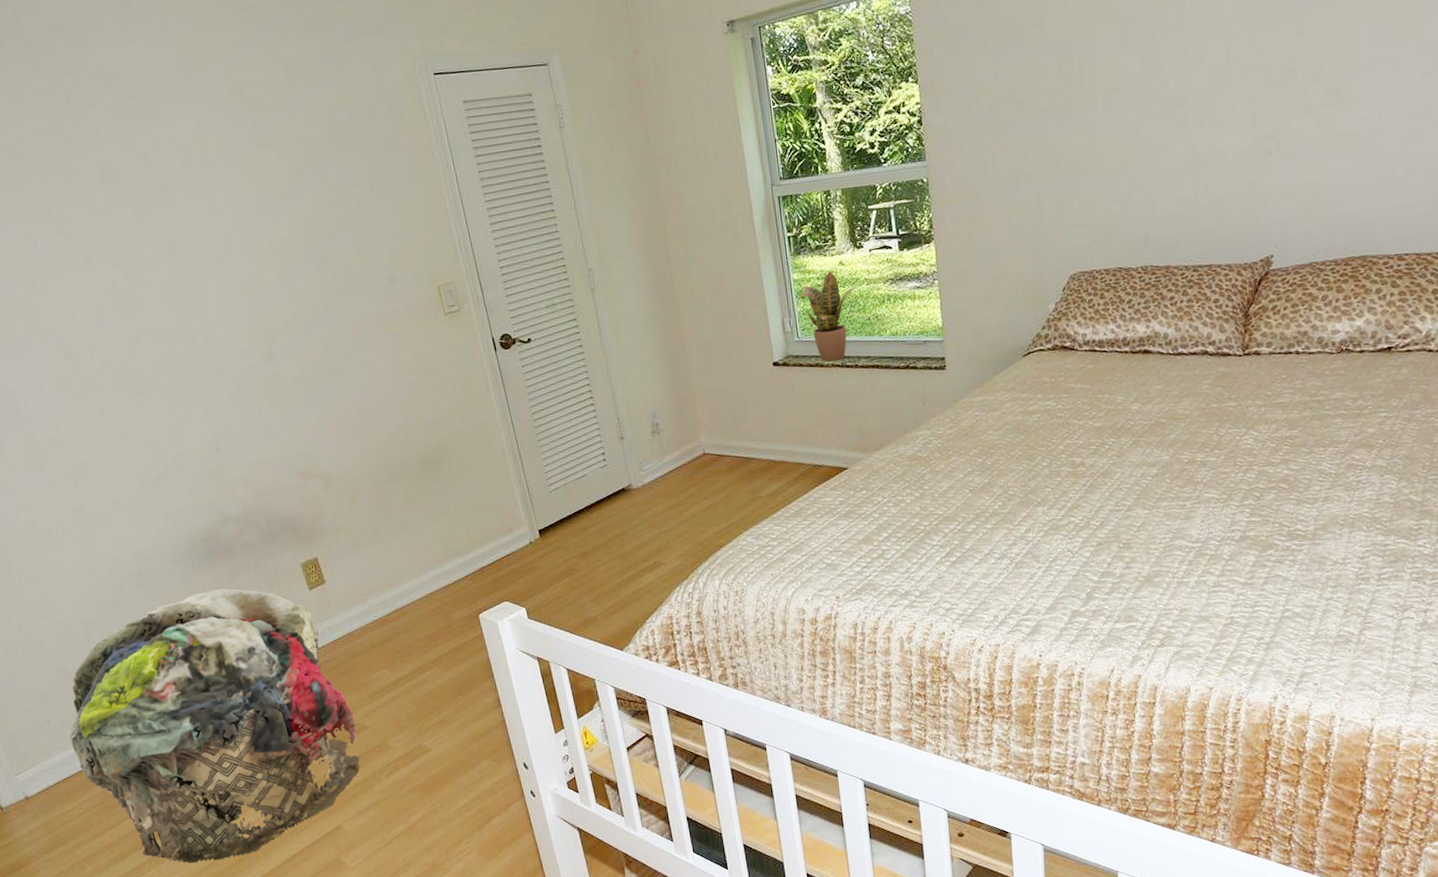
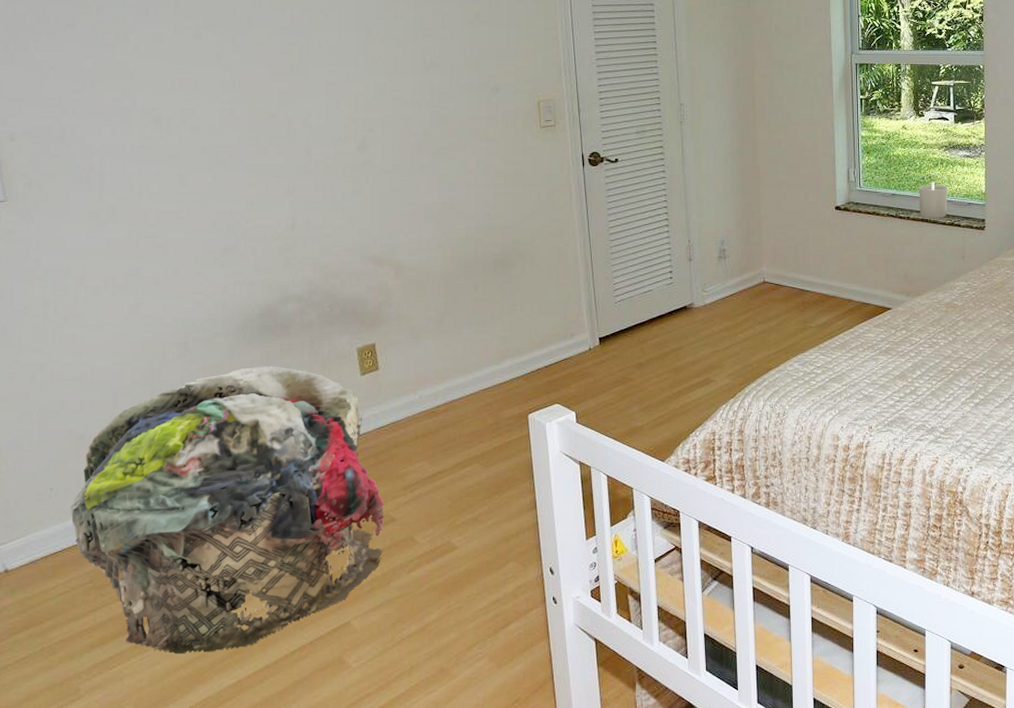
potted plant: present [799,271,856,363] -> none [865,132,915,212]
candle: none [864,321,900,365] -> present [918,182,948,219]

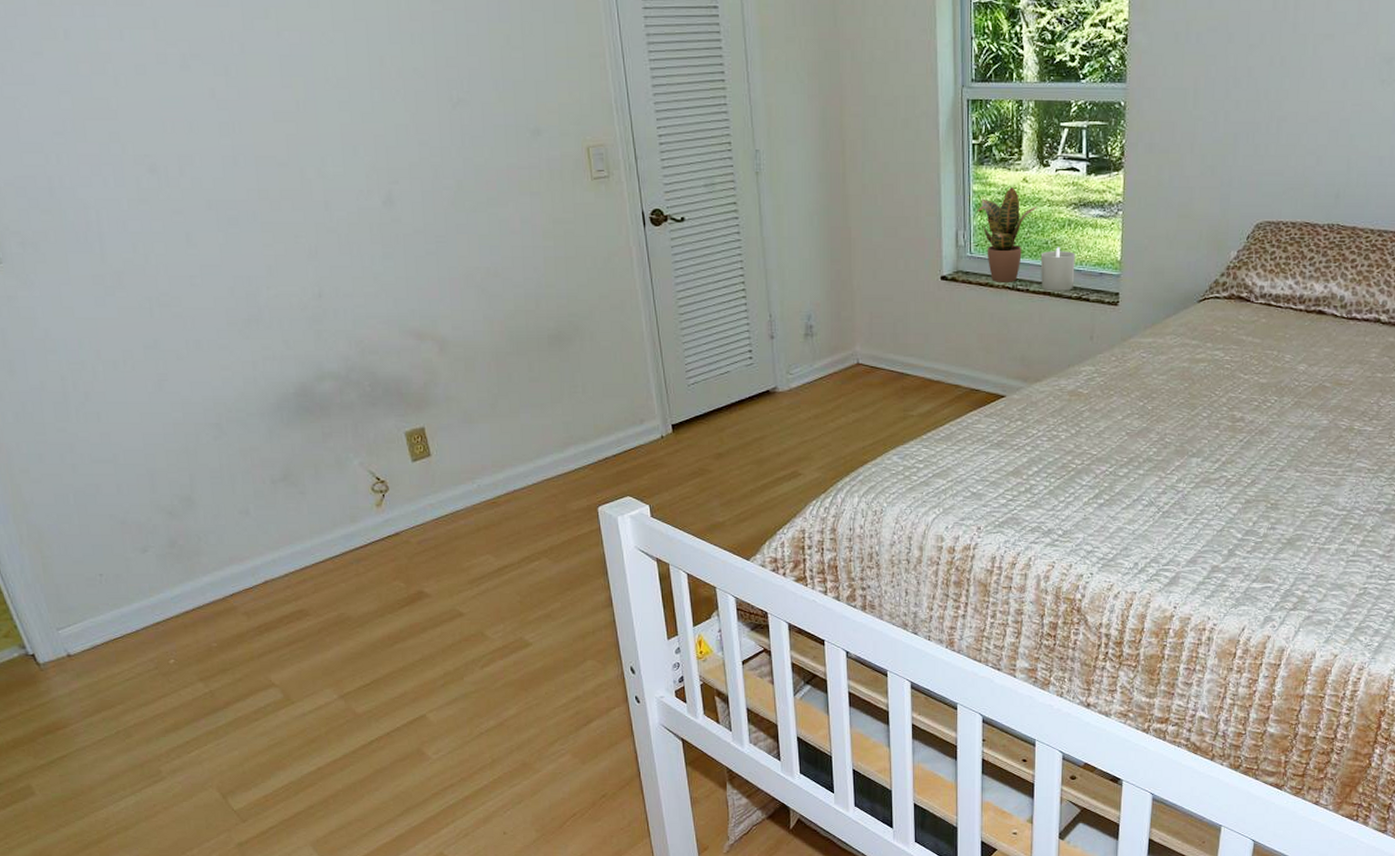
laundry basket: present [70,365,385,654] -> none [123,449,454,740]
potted plant: none [865,132,915,212] -> present [977,186,1037,284]

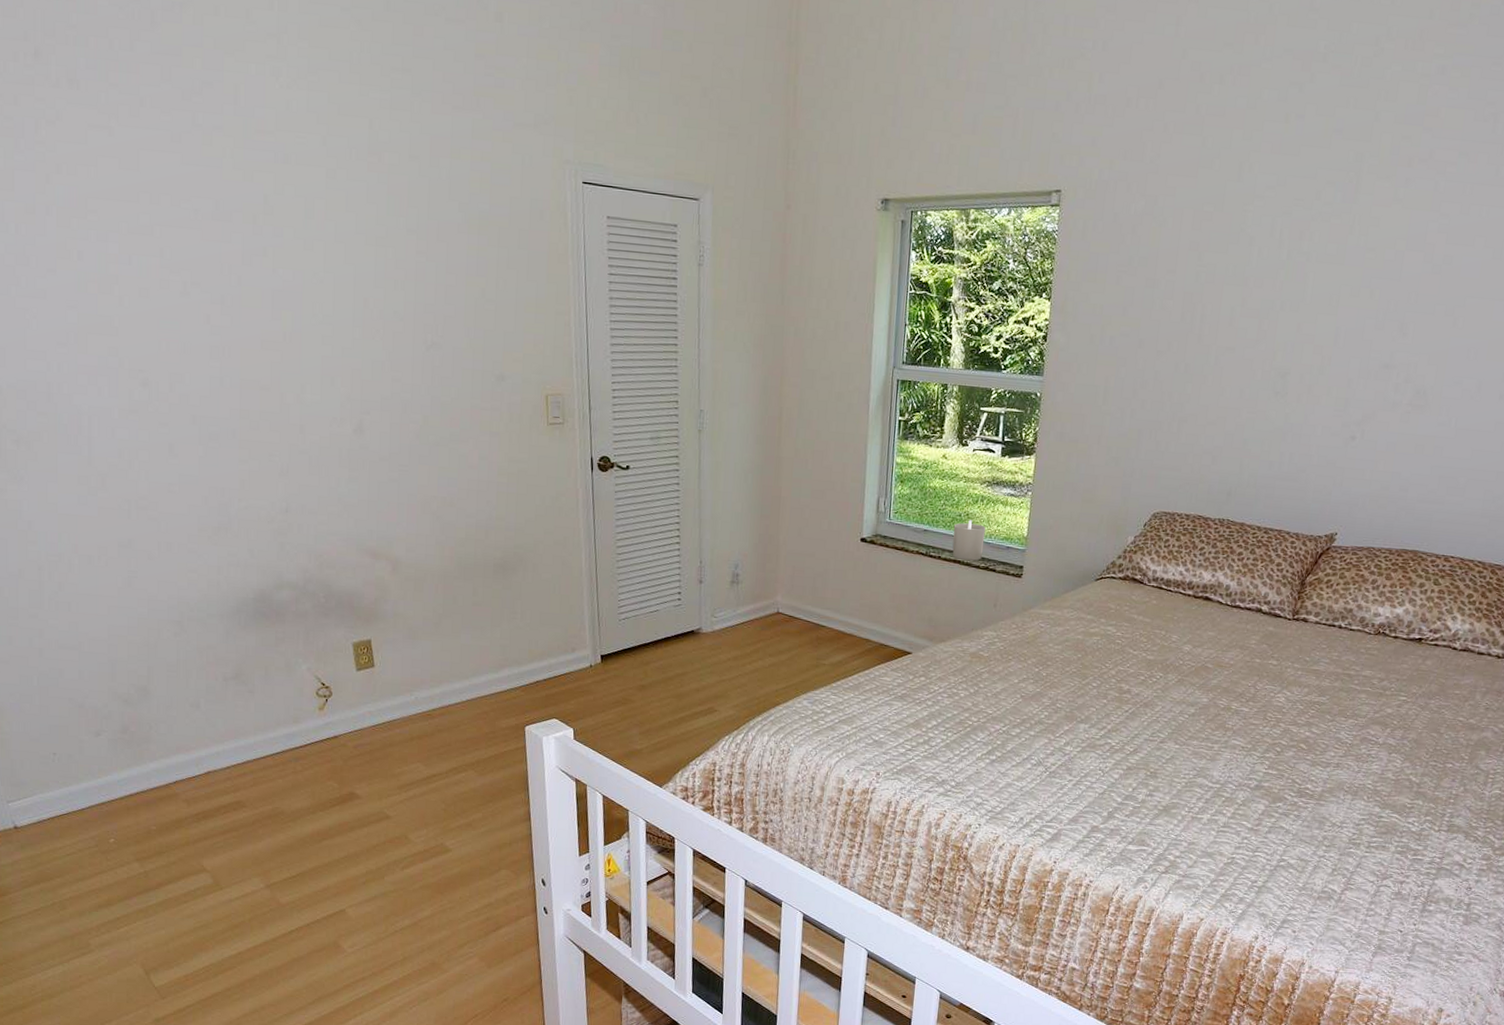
potted plant: present [977,186,1037,284] -> none [898,461,954,550]

